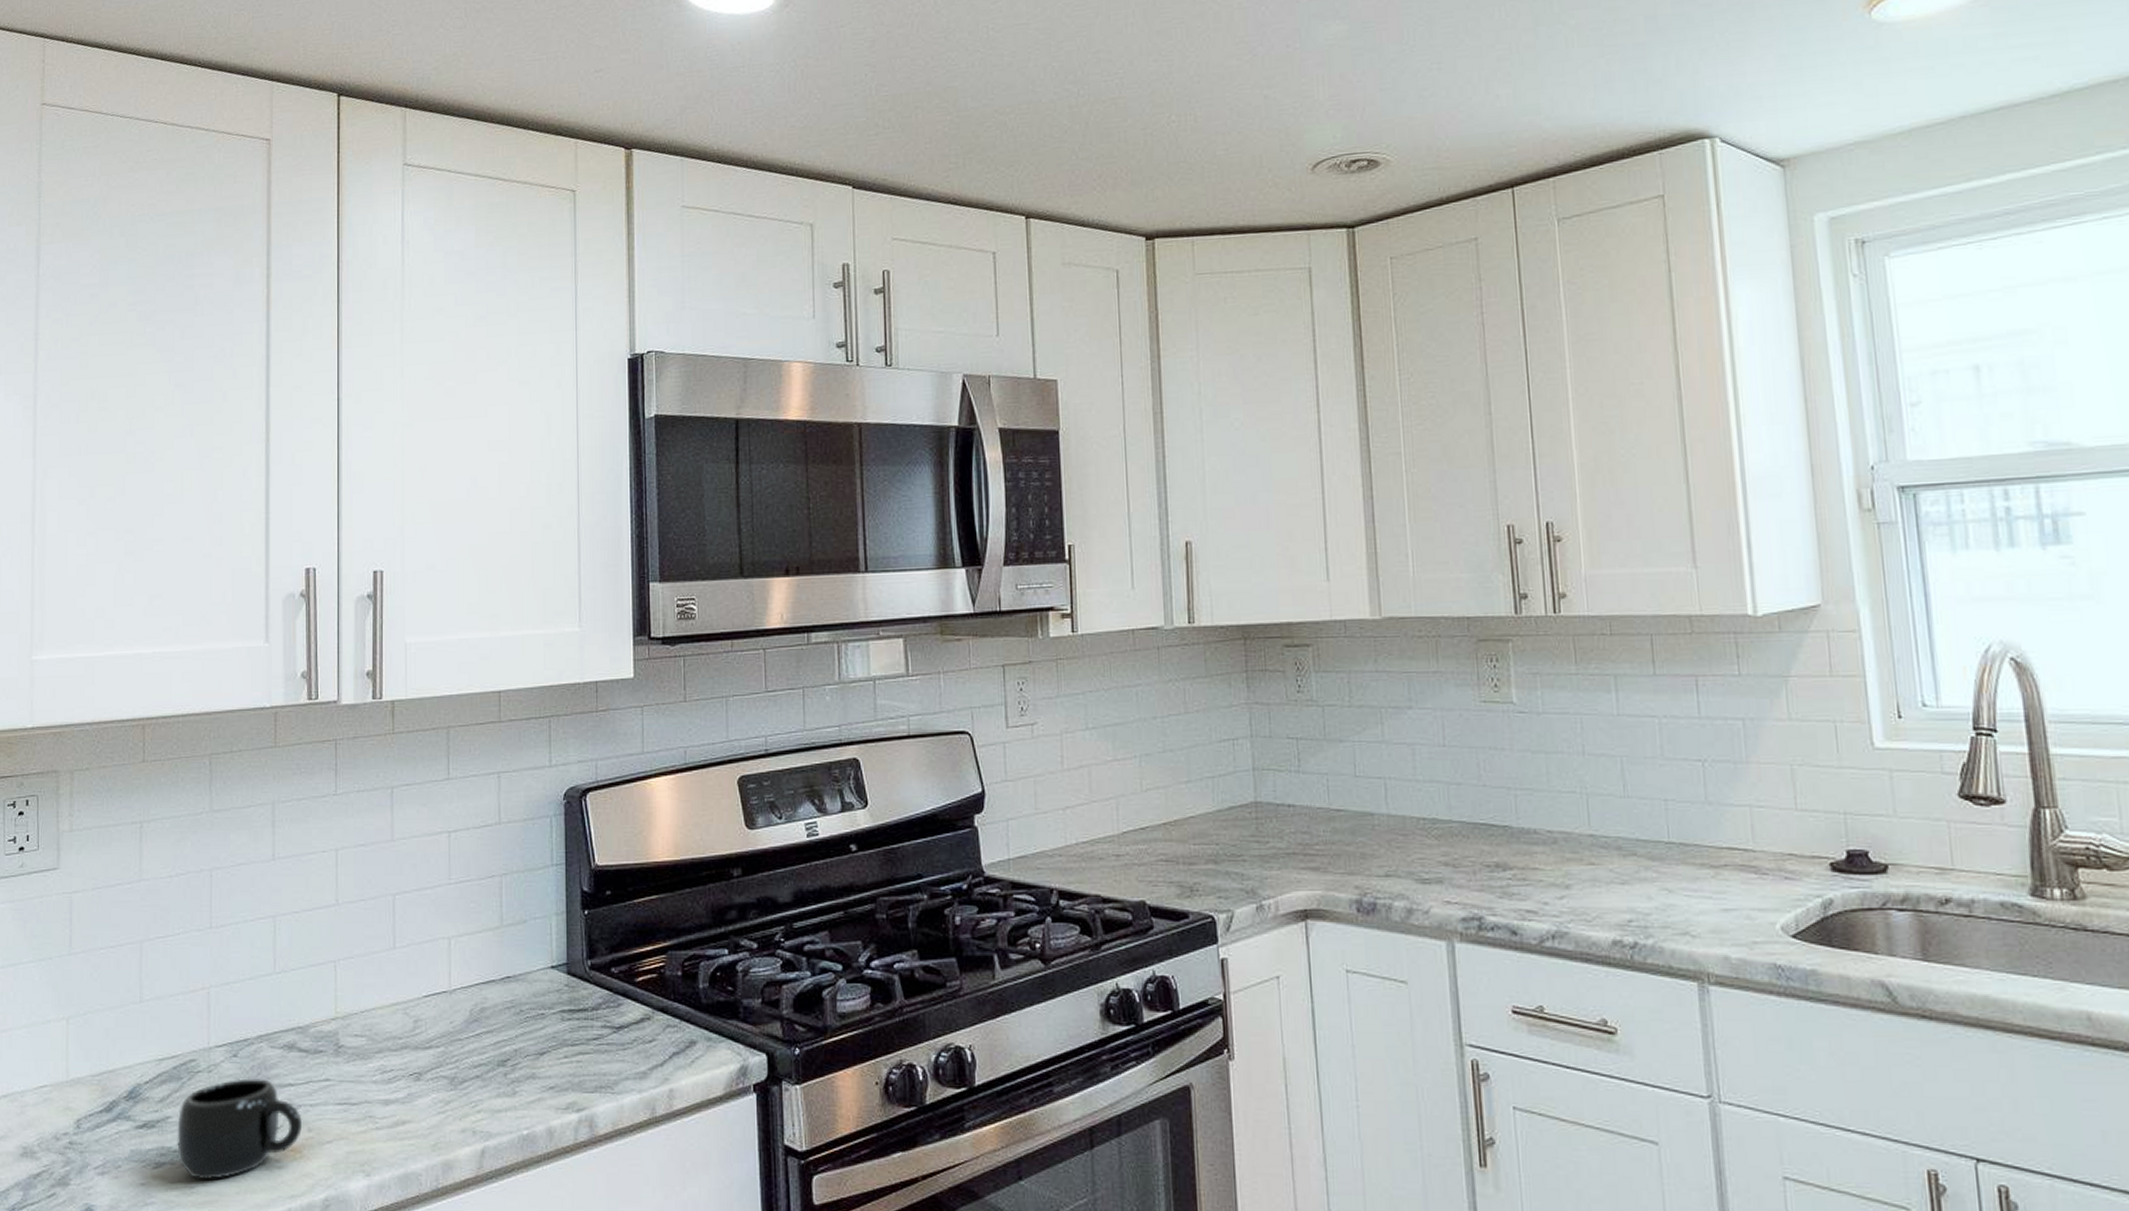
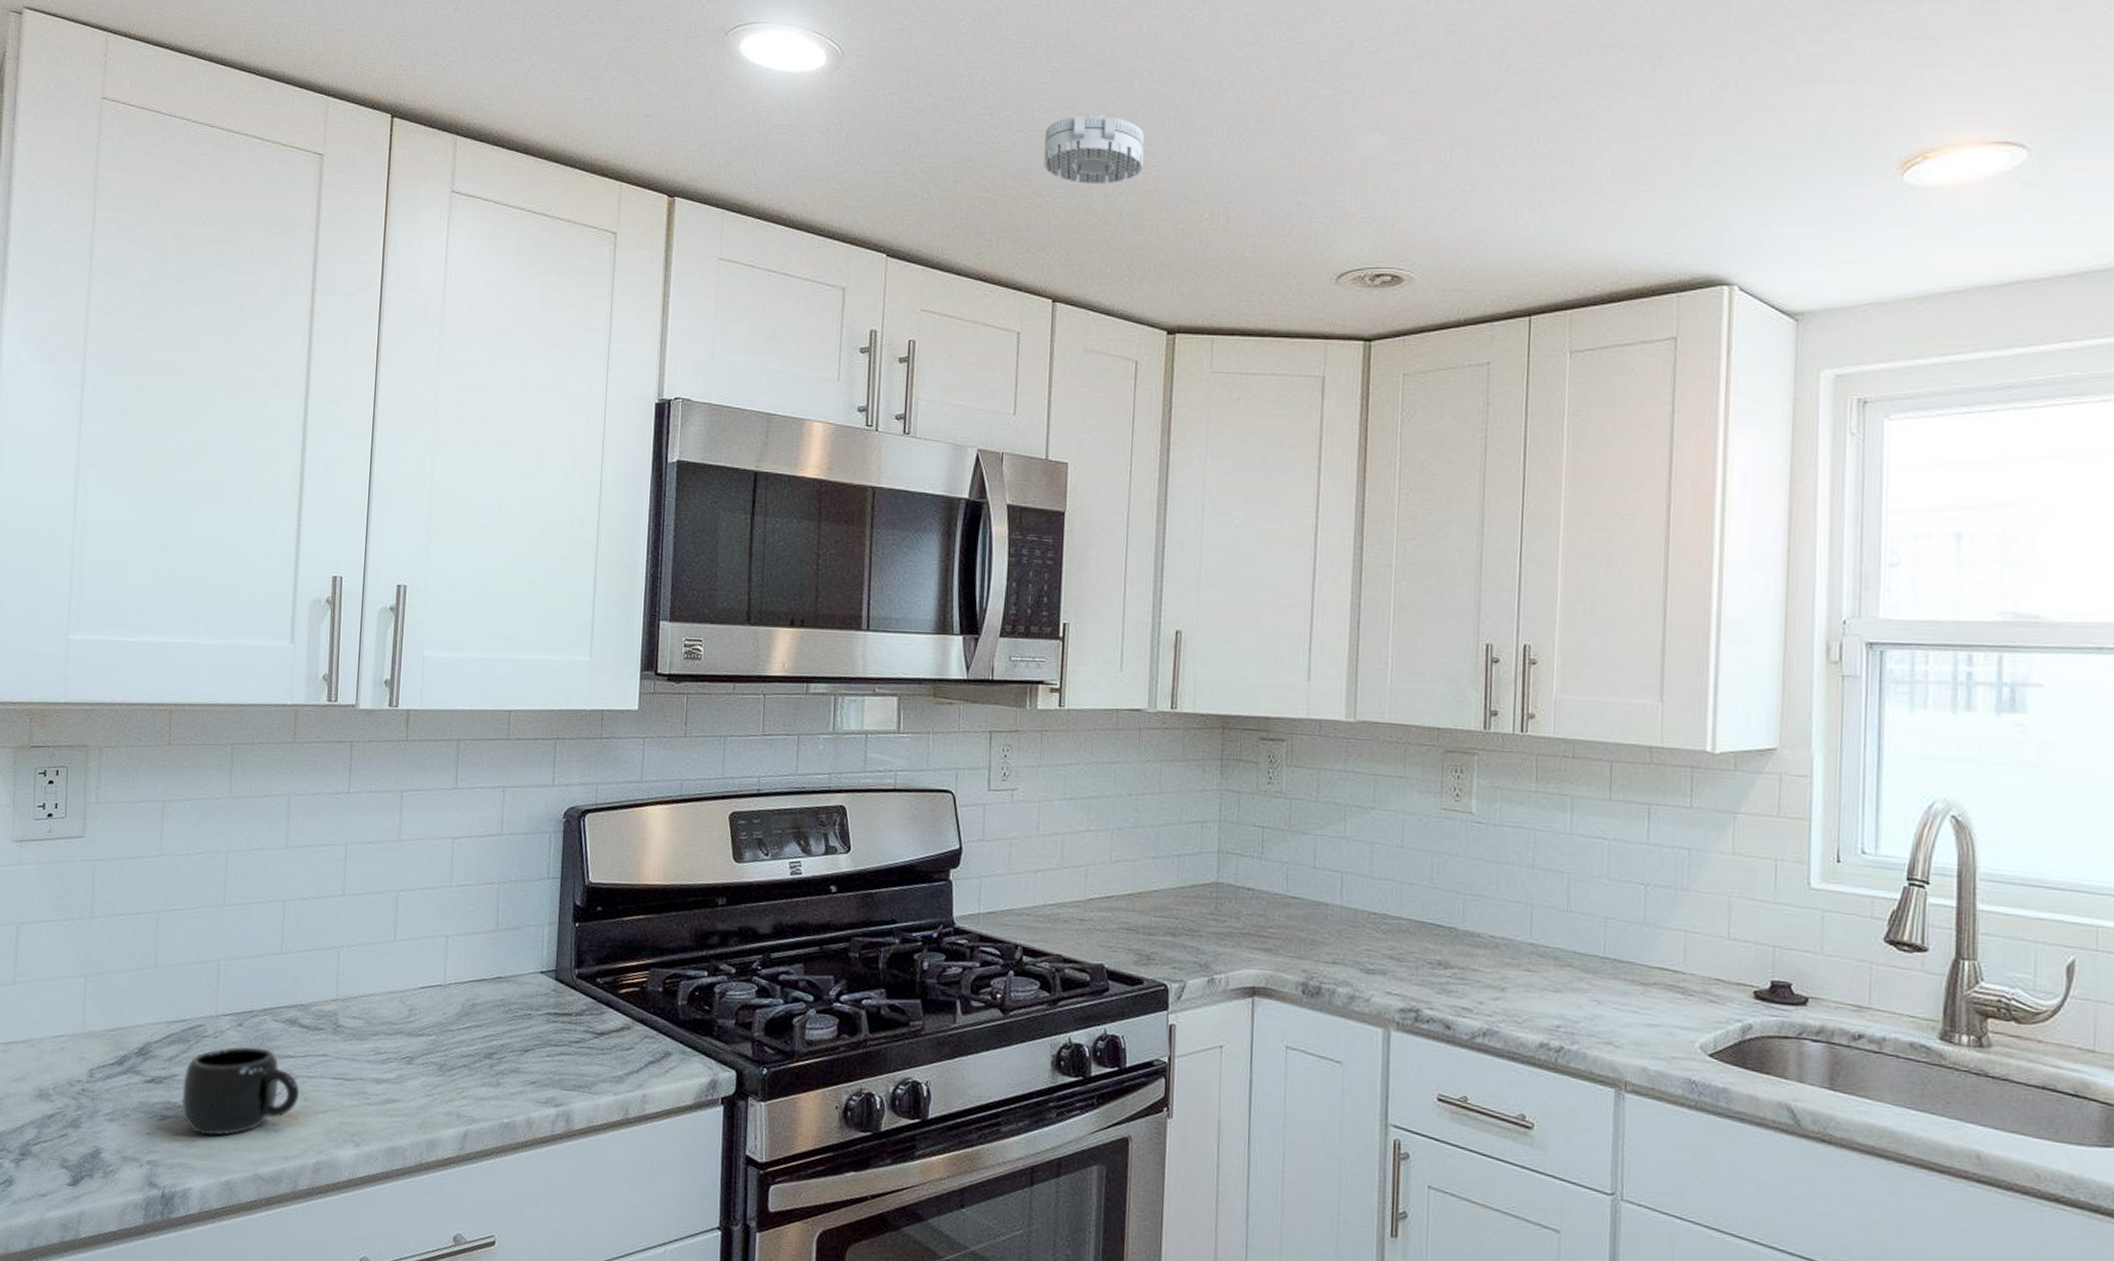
smoke detector: none [1002,26,1104,98] -> present [1043,114,1144,184]

